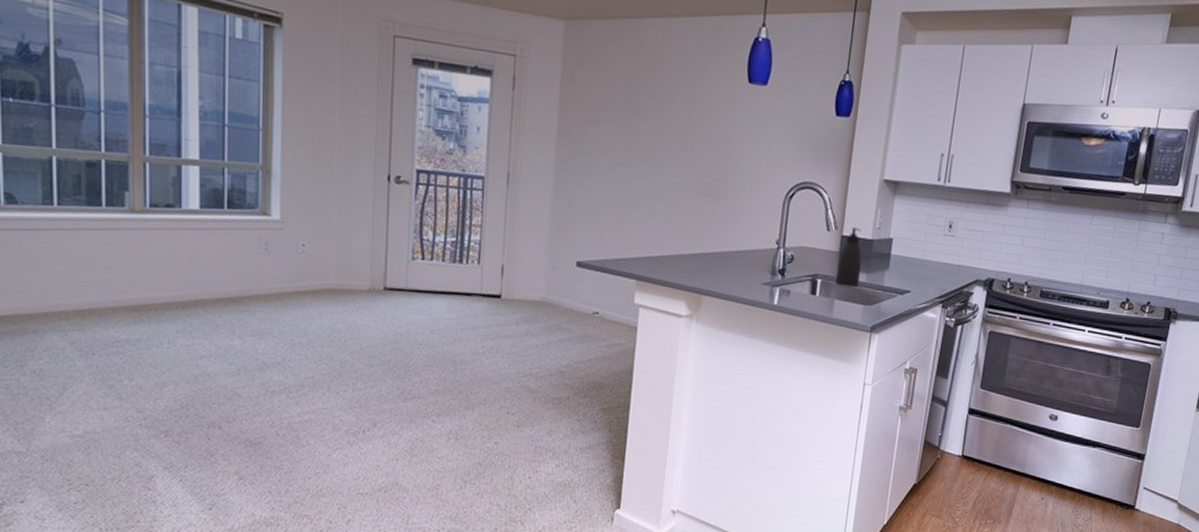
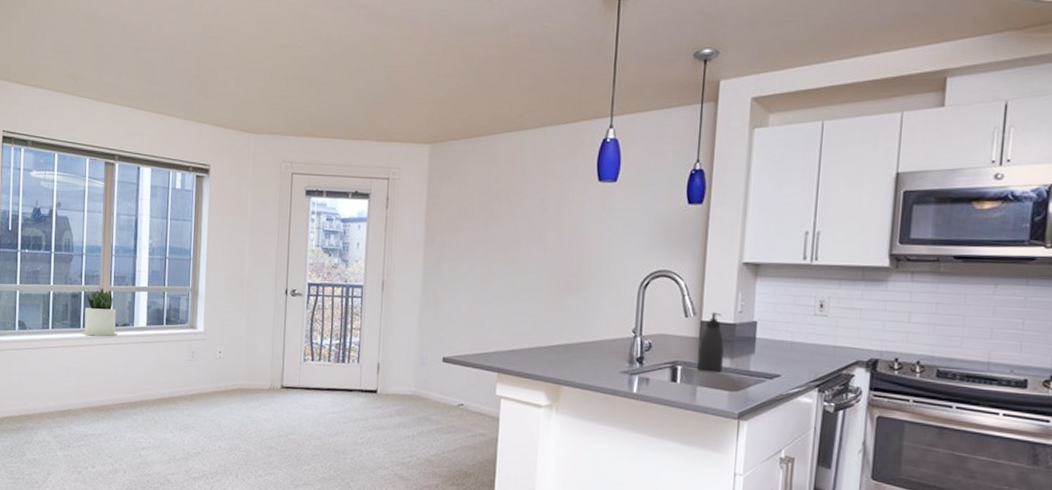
planter: none [103,156,159,221] -> present [81,288,118,337]

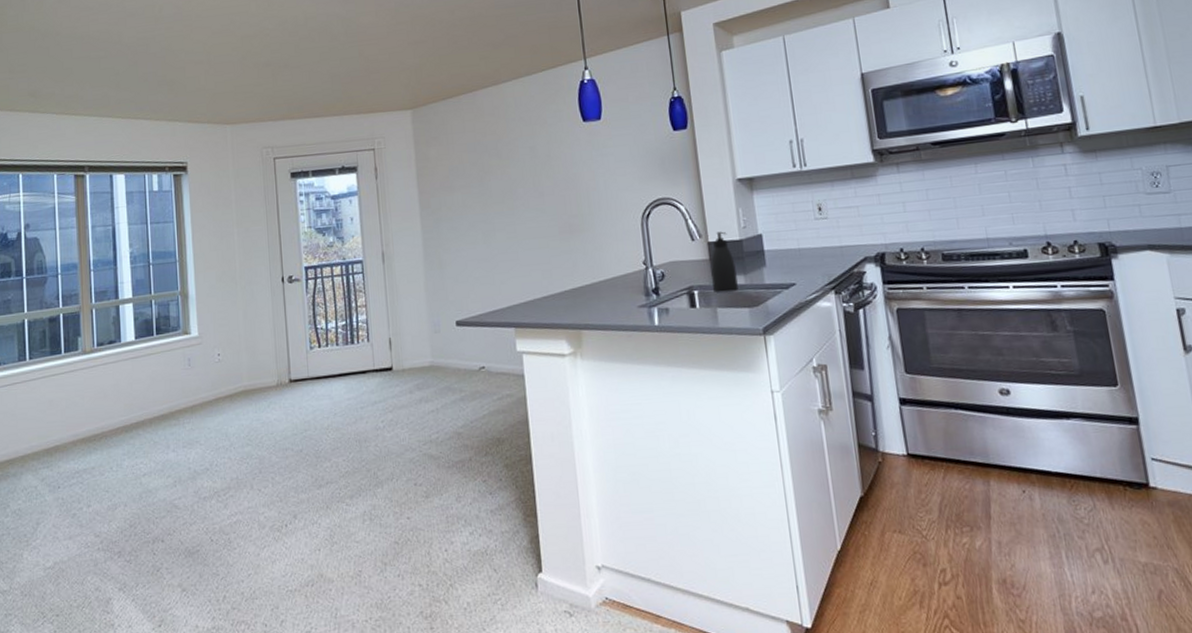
planter: present [81,288,118,337] -> none [62,306,105,361]

